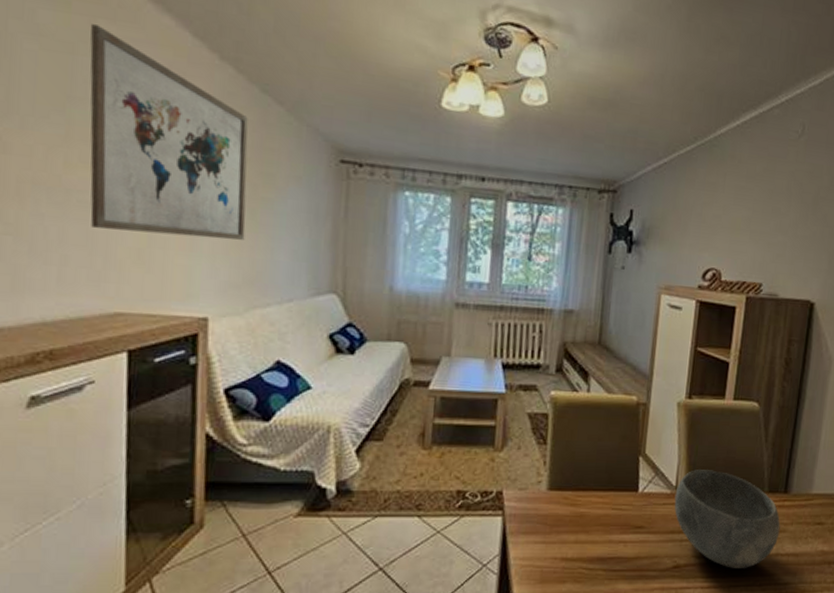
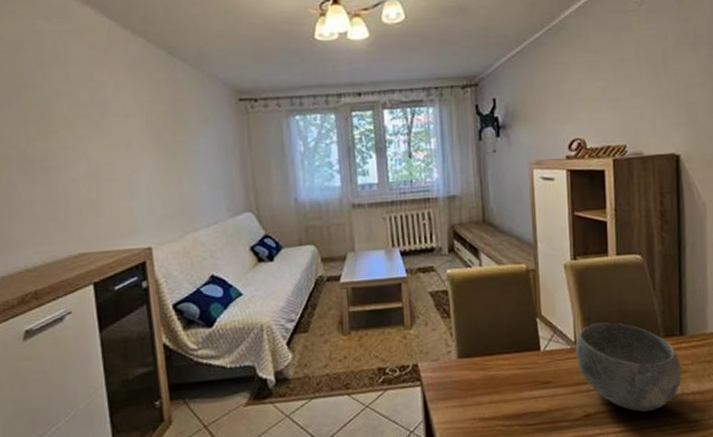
wall art: present [90,24,248,240] -> none [30,25,172,187]

